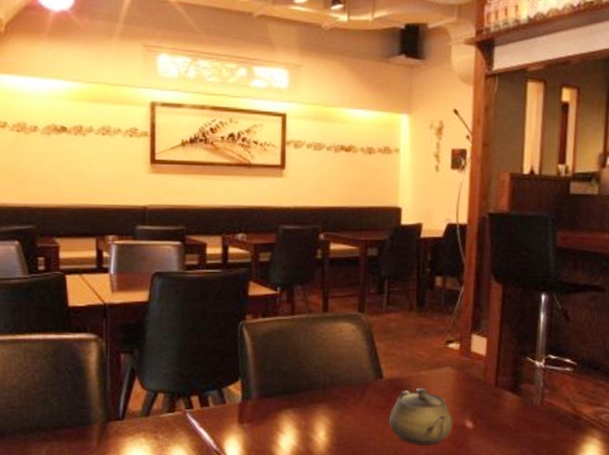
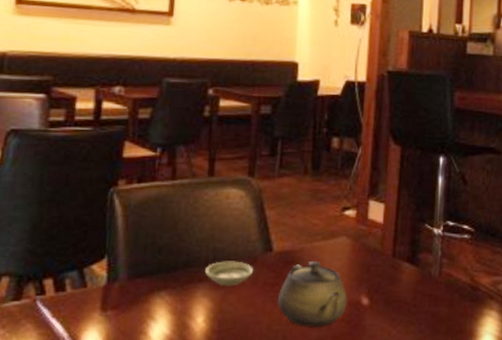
saucer: none [323,385,367,408] -> present [204,261,254,287]

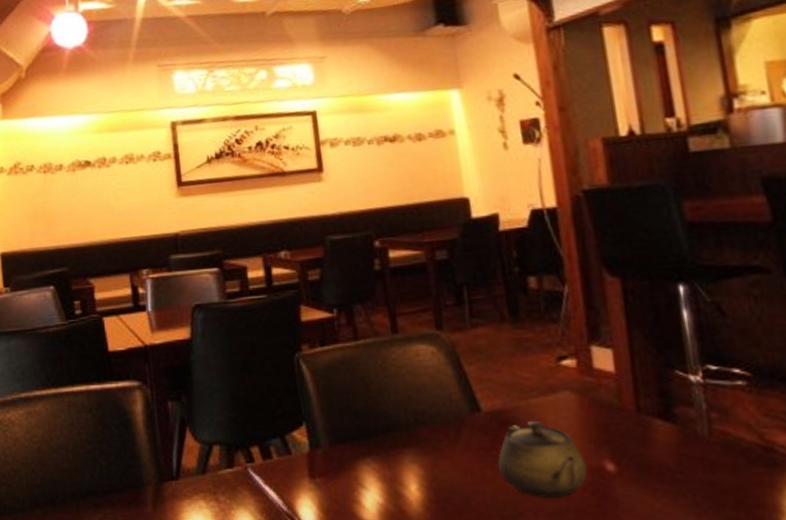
saucer: present [204,261,254,287] -> none [408,423,464,452]

